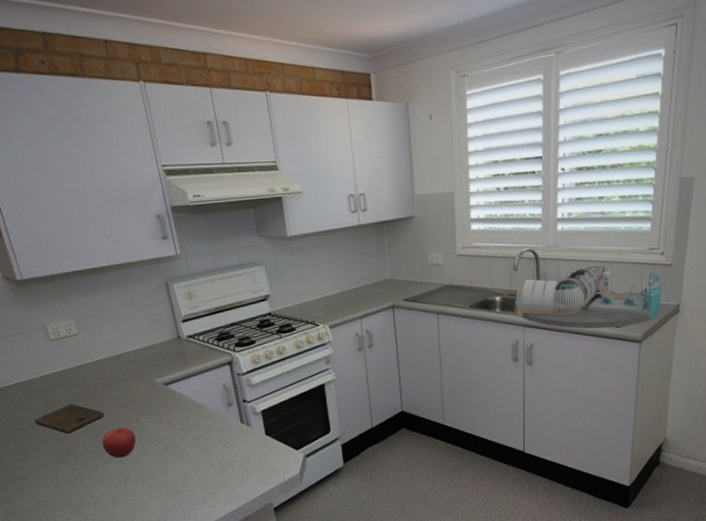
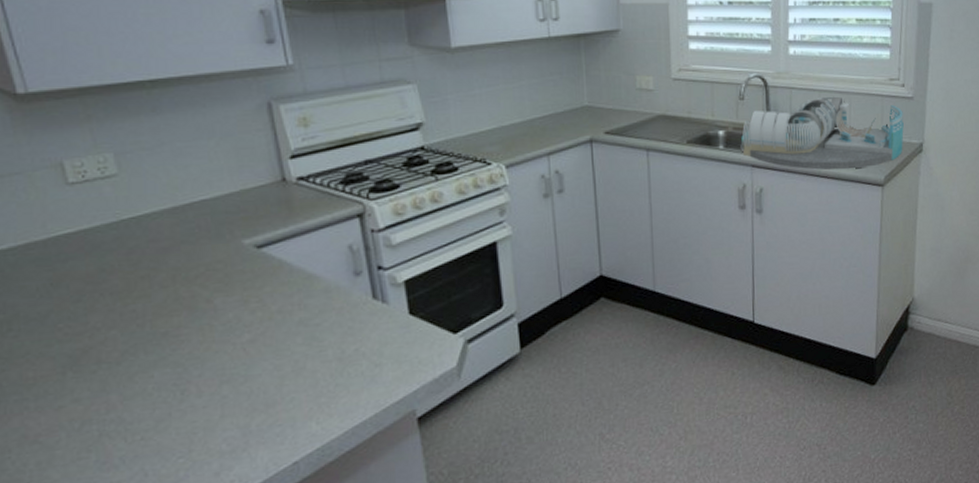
cutting board: present [34,404,104,434] -> none [26,279,153,326]
fruit: present [102,427,136,458] -> none [146,312,204,359]

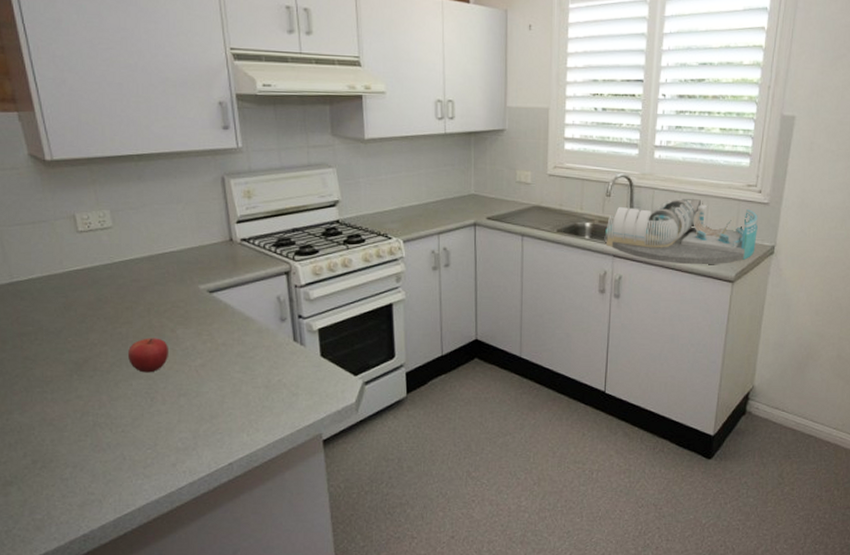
fruit: none [146,312,204,359] -> present [128,338,168,373]

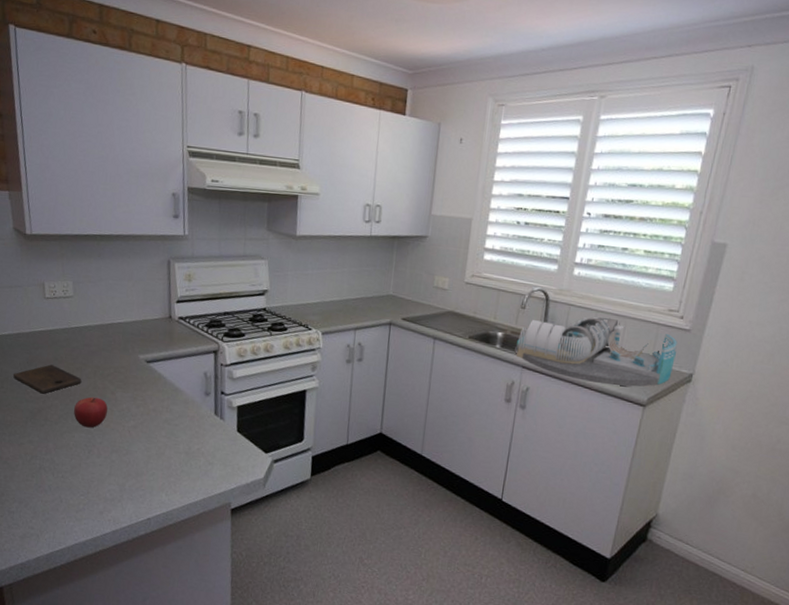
cutting board: none [47,307,134,341] -> present [12,364,82,394]

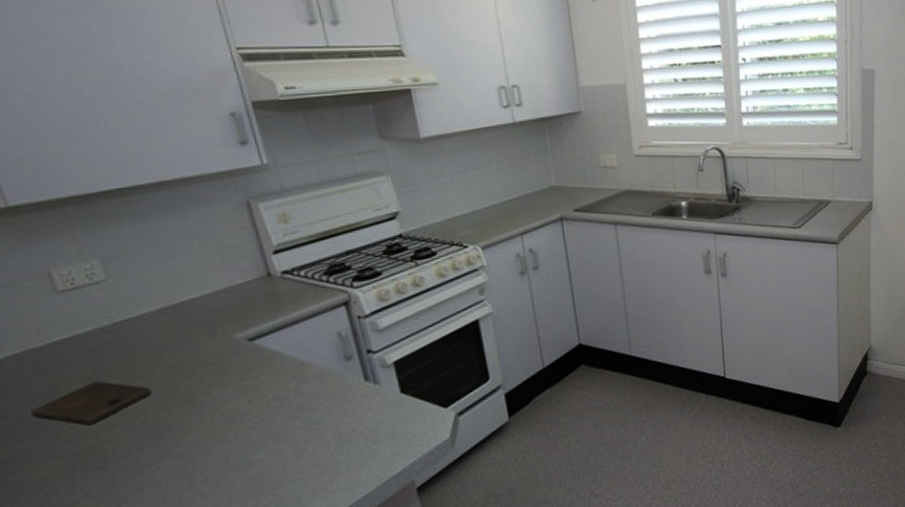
fruit: present [74,397,108,428] -> none [149,405,205,451]
architectural model: present [515,316,678,387] -> none [702,162,854,234]

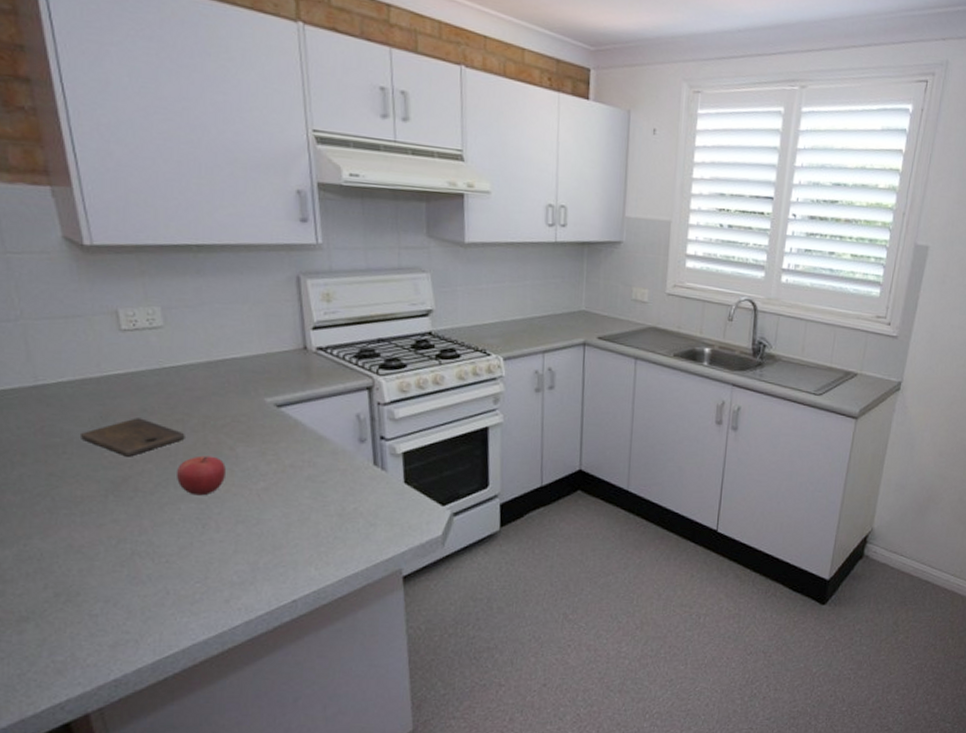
fruit: none [149,405,205,451] -> present [177,455,226,496]

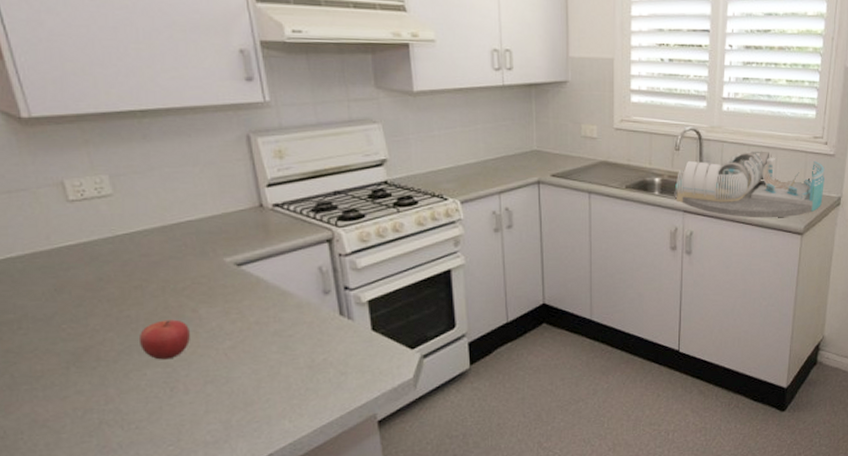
cutting board: present [79,418,185,457] -> none [34,287,145,327]
architectural model: none [724,326,886,400] -> present [674,150,825,219]

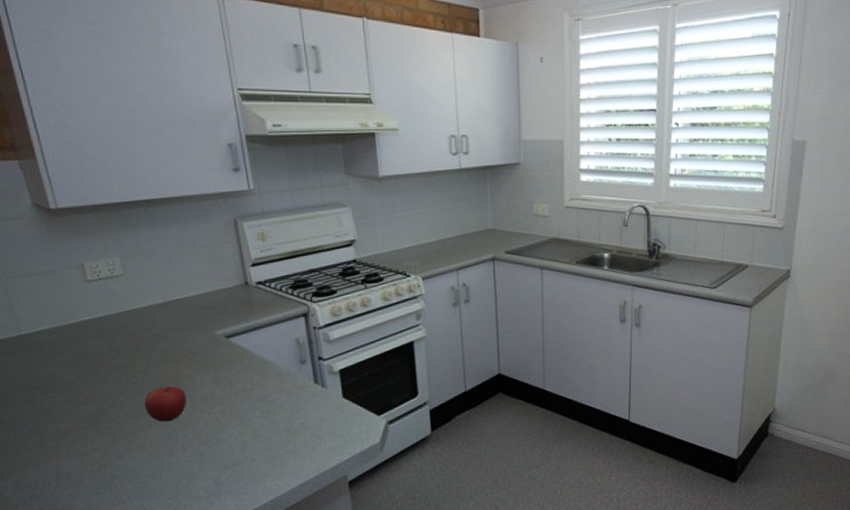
architectural model: present [674,150,825,219] -> none [623,225,773,292]

